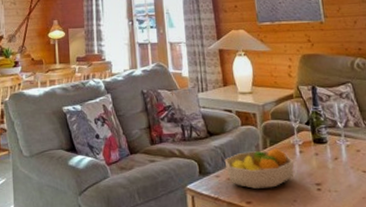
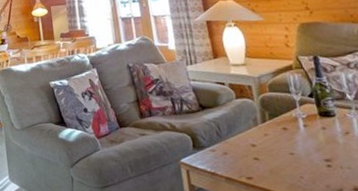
fruit bowl: present [224,148,294,190] -> none [219,121,299,165]

